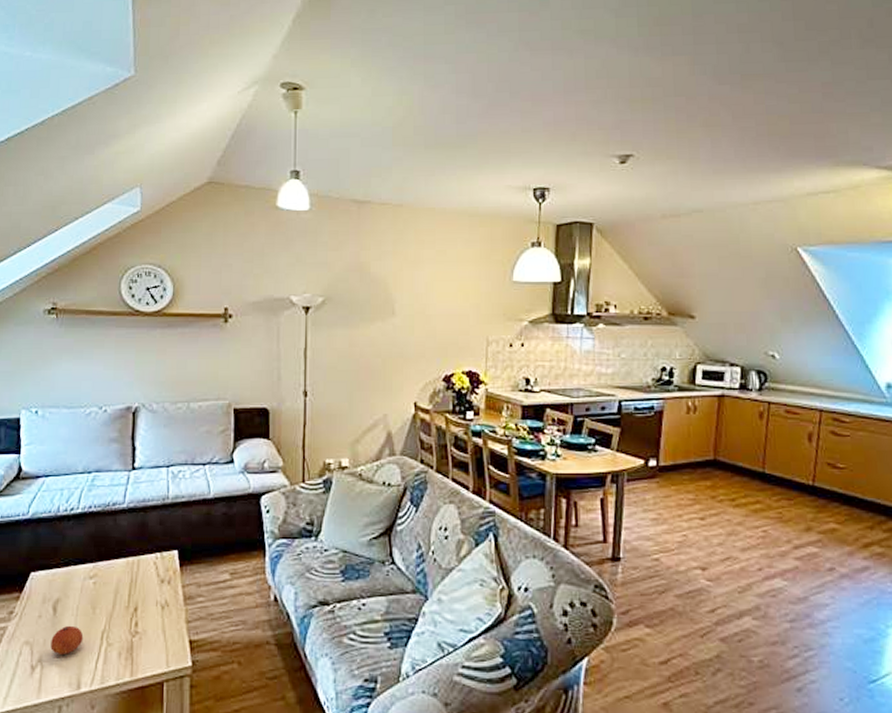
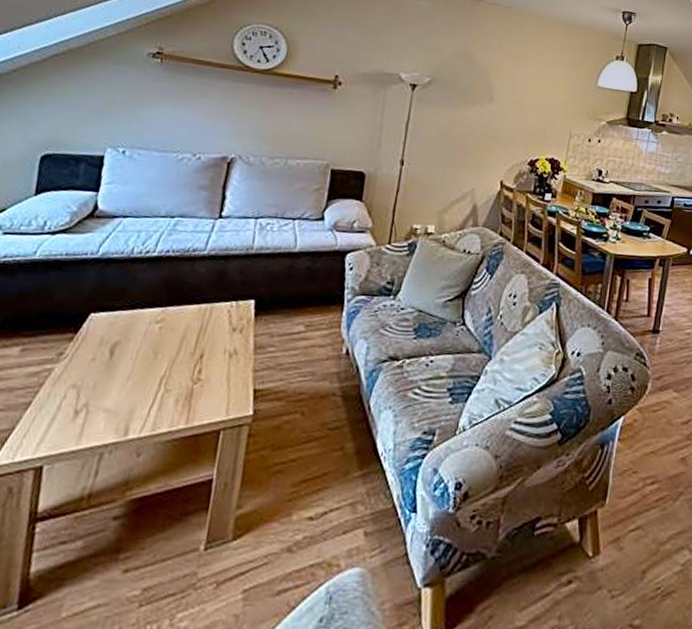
fruit: present [50,625,84,654] -> none [100,369,140,400]

